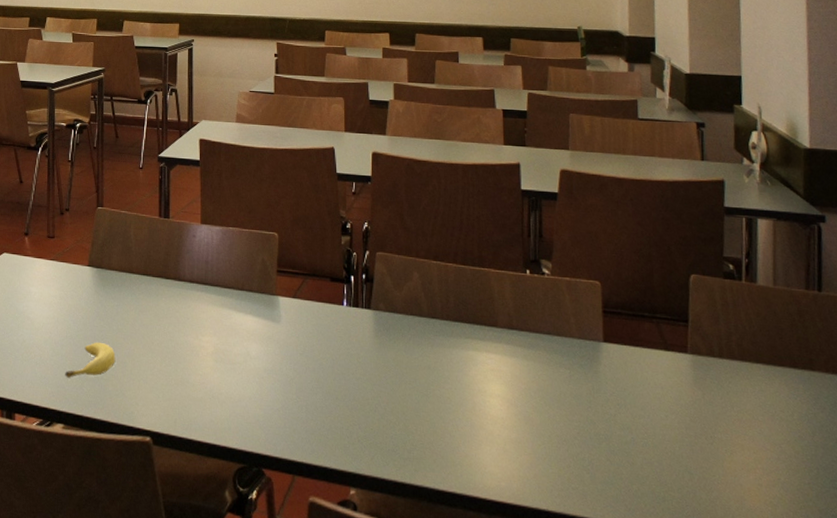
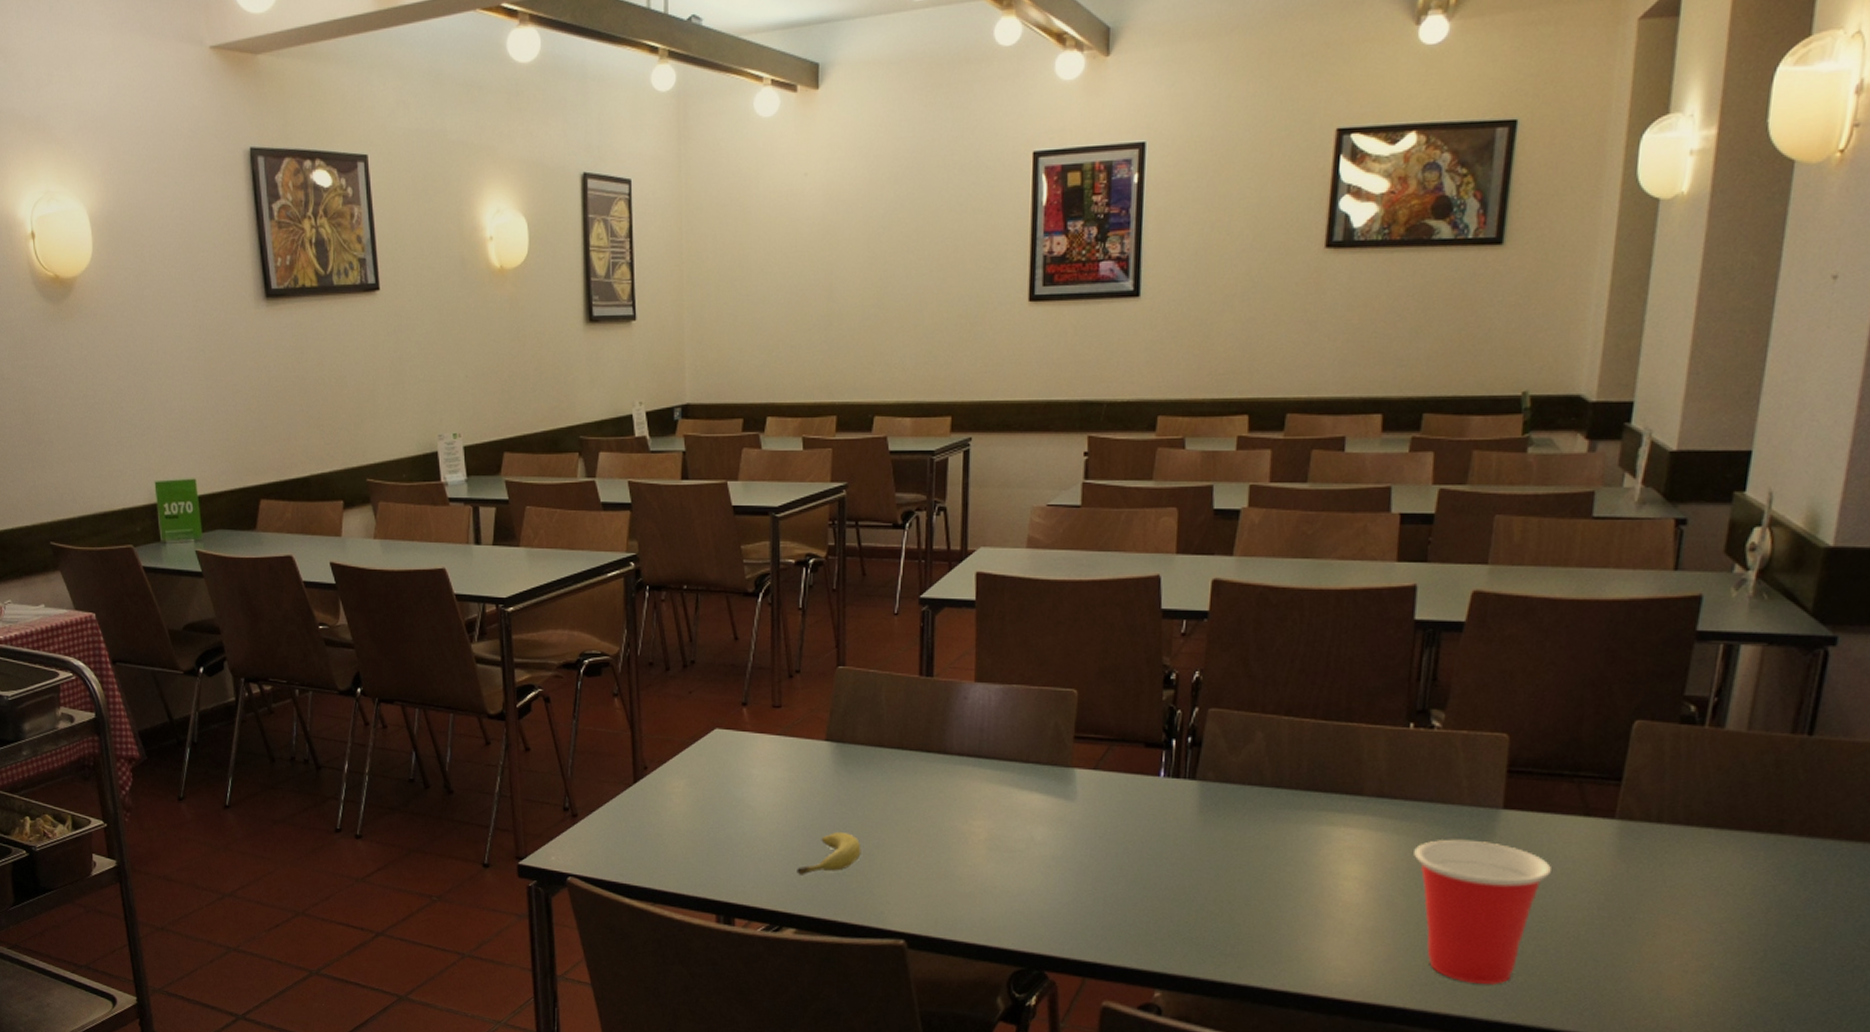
cup: none [541,365,647,492] -> present [1414,839,1552,985]

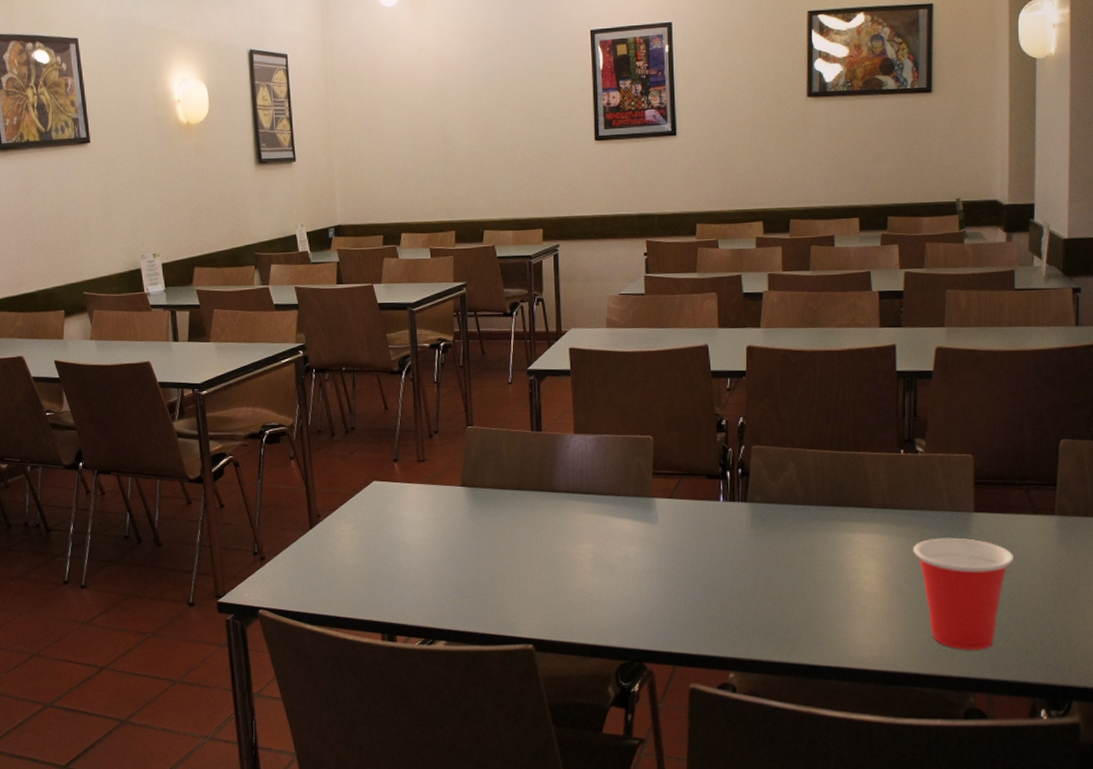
fruit: present [797,831,861,875] -> none [444,559,494,597]

